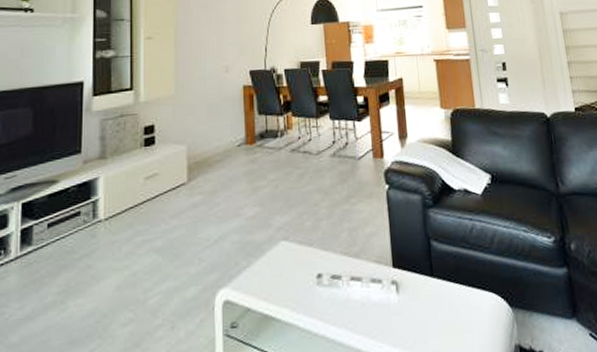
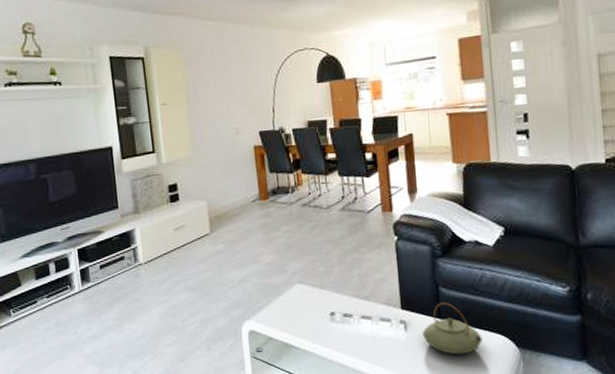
teapot: none [415,258,476,319] -> present [423,302,482,355]

